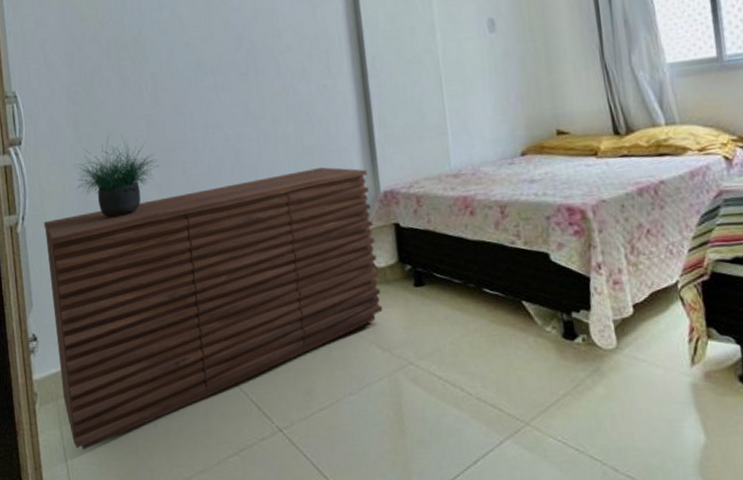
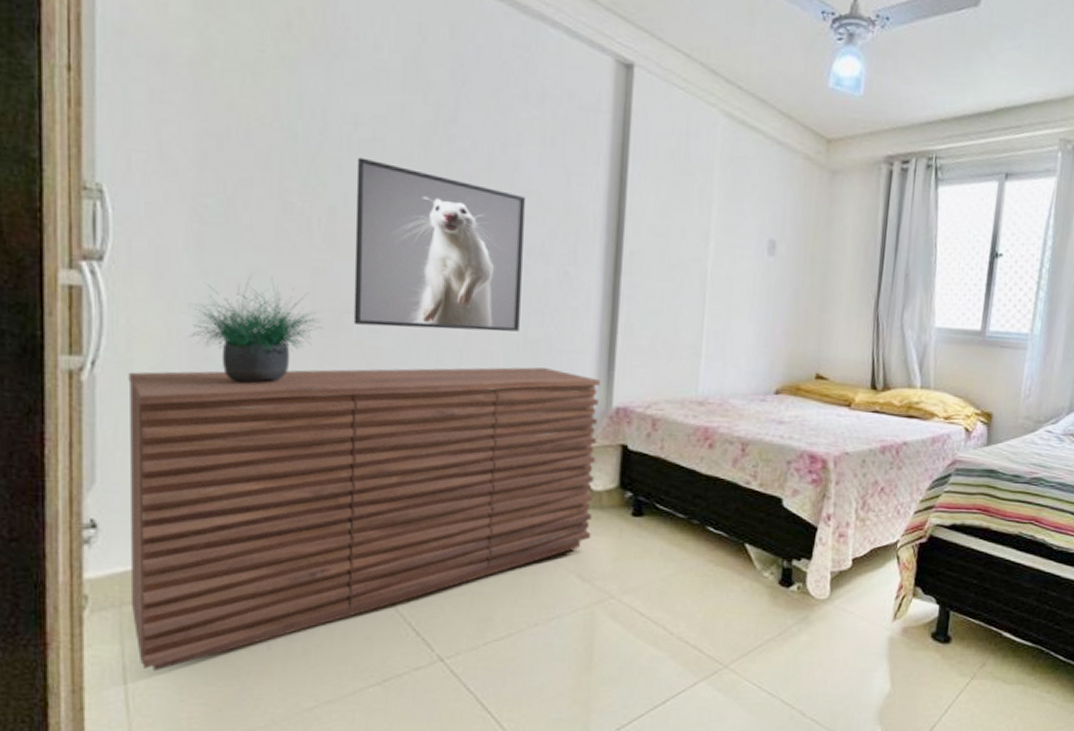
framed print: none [164,31,297,159] -> present [353,157,527,332]

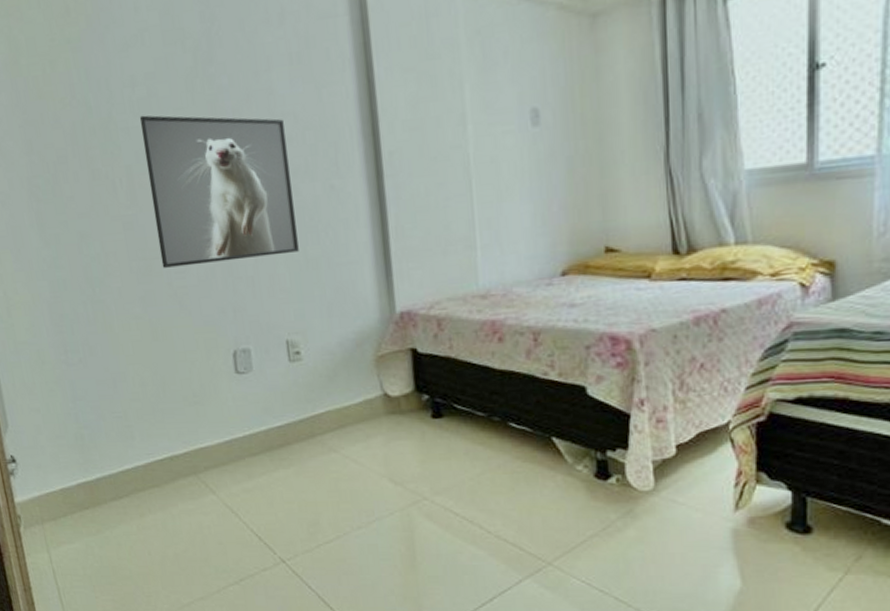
sideboard: present [128,367,601,672] -> none [12,283,396,574]
potted plant: present [190,276,323,384] -> none [46,238,140,333]

